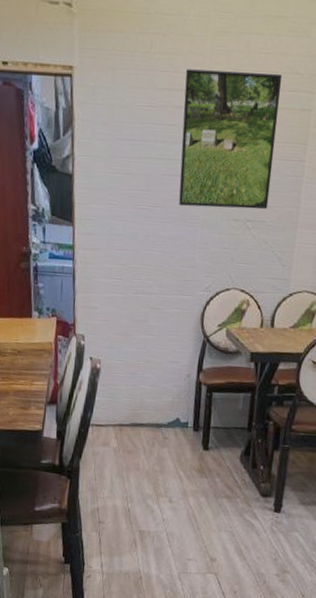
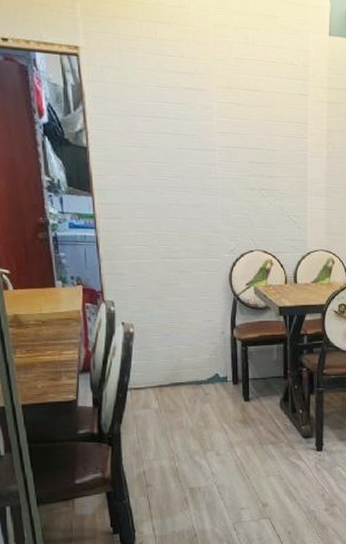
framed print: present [179,69,283,210] -> none [191,55,280,180]

